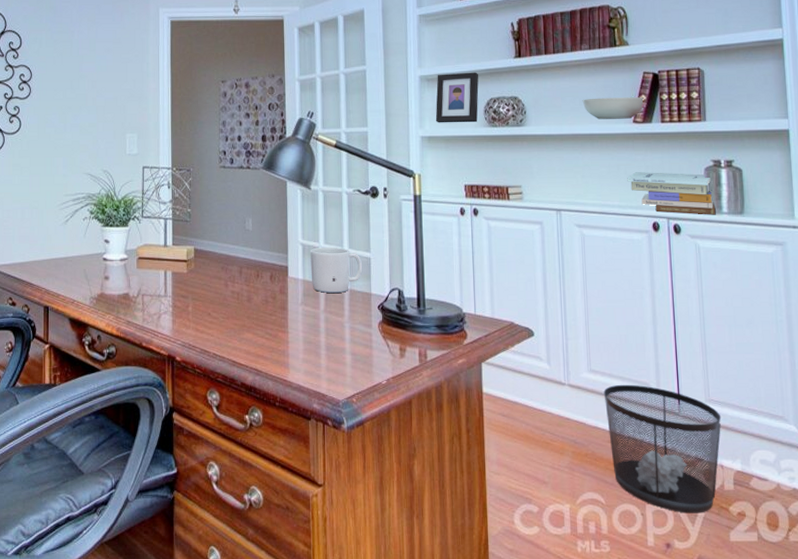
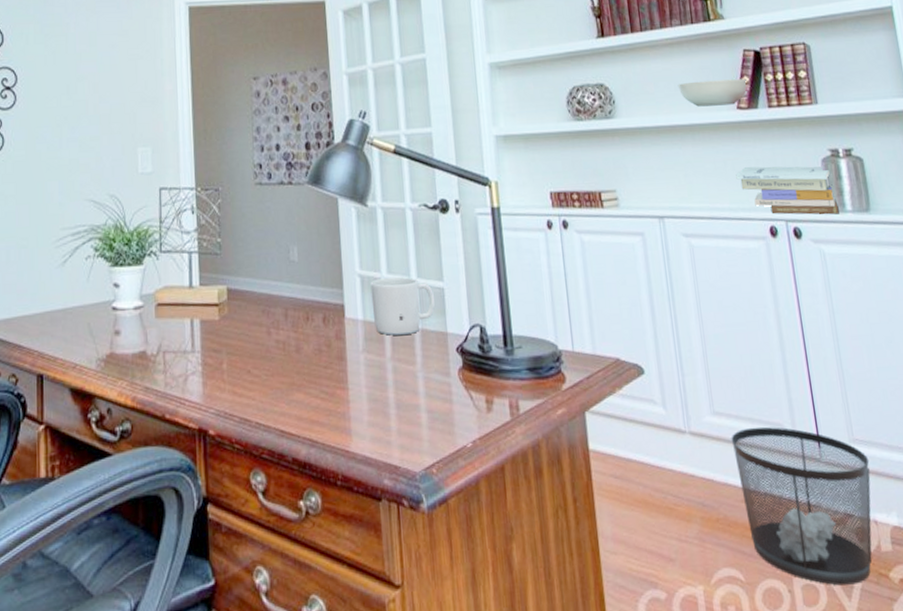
picture frame: present [435,72,479,123] -> none [509,56,560,119]

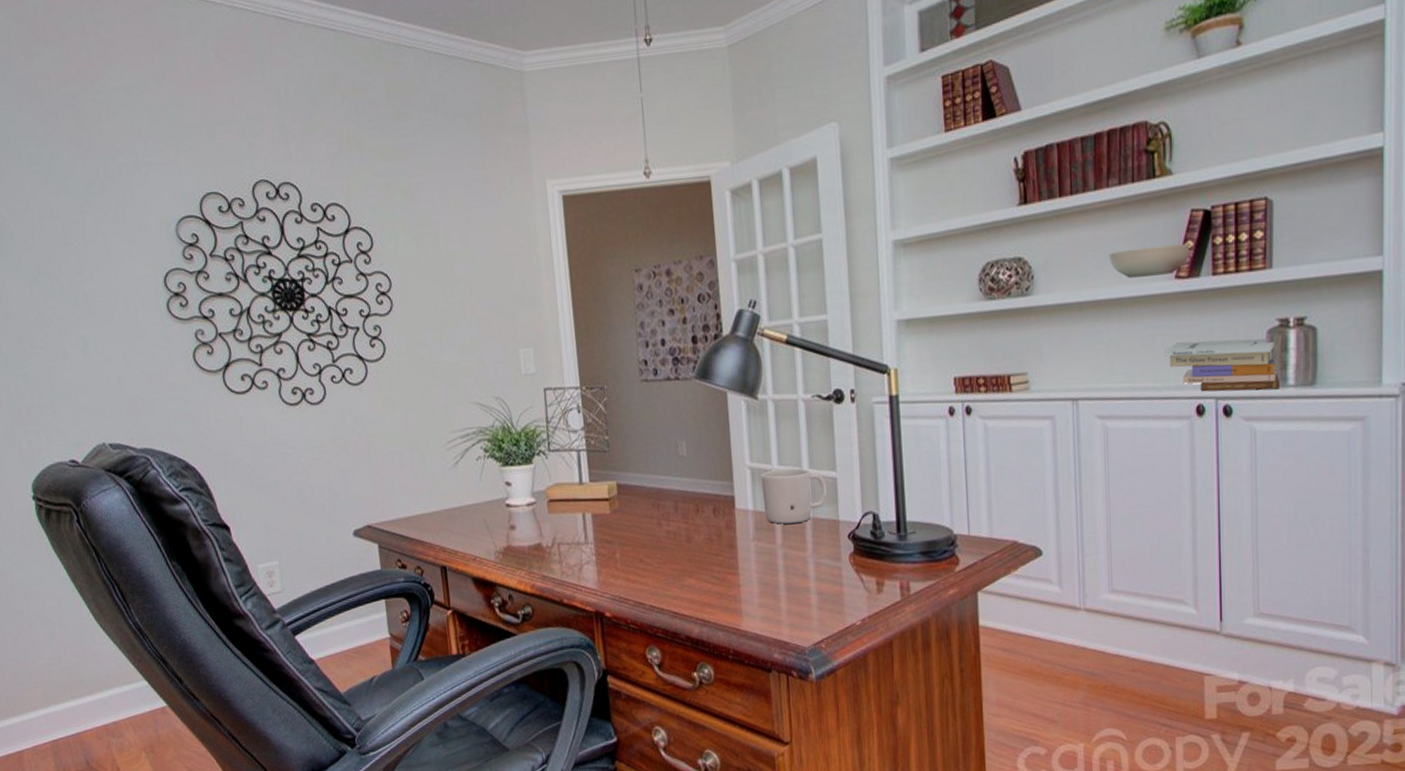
waste bin: present [731,426,873,586] -> none [1127,602,1273,744]

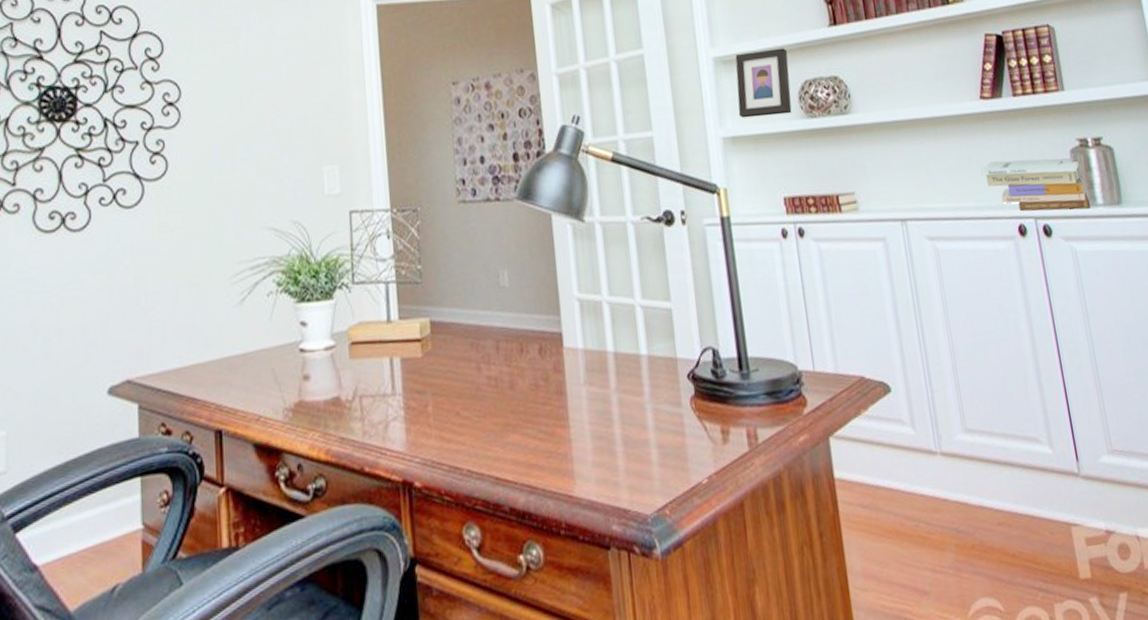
mug: present [761,468,828,524] -> none [590,298,663,365]
picture frame: none [914,229,972,301] -> present [735,48,792,118]
bowl: present [1108,243,1193,278] -> none [916,65,992,98]

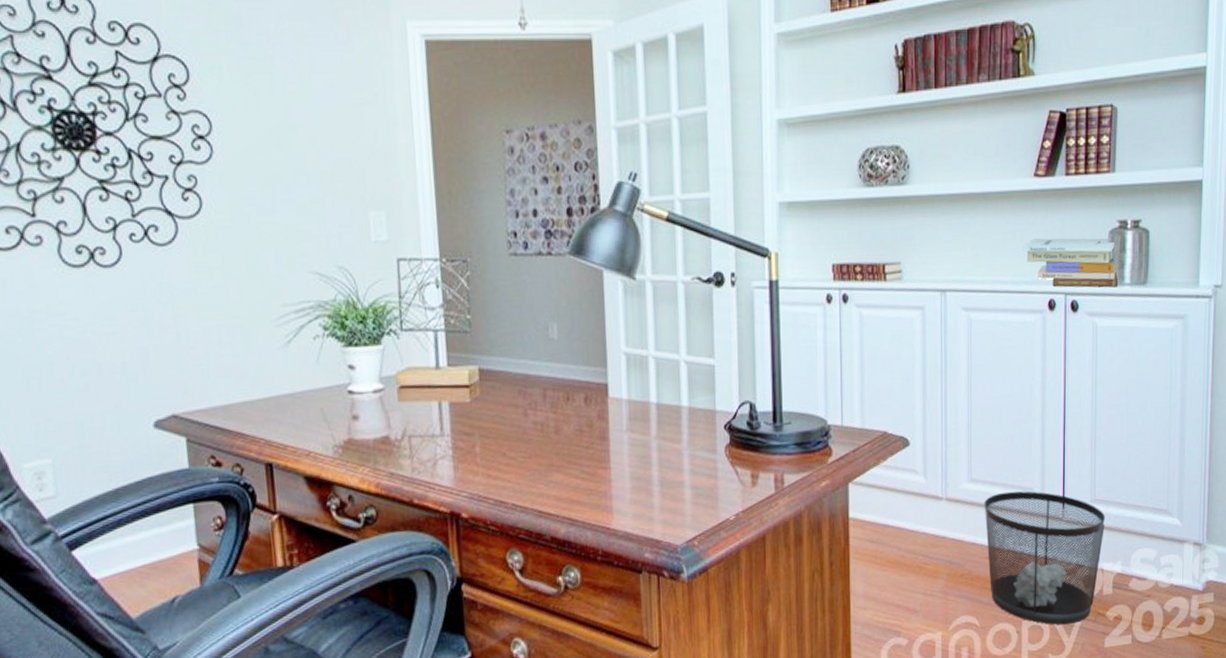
picture frame: present [735,48,792,118] -> none [797,113,853,184]
waste bin: none [984,441,1136,609] -> present [984,491,1106,625]

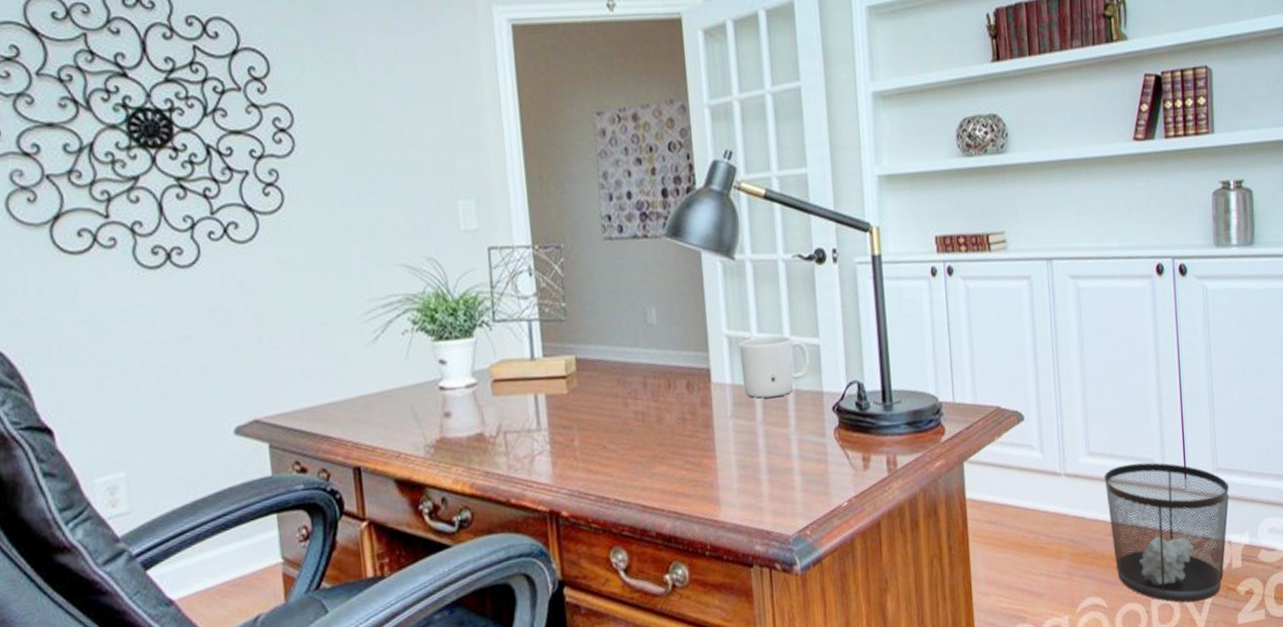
mug: none [636,354,705,414] -> present [739,335,811,399]
books: present [1023,238,1119,288] -> none [1127,200,1226,252]

